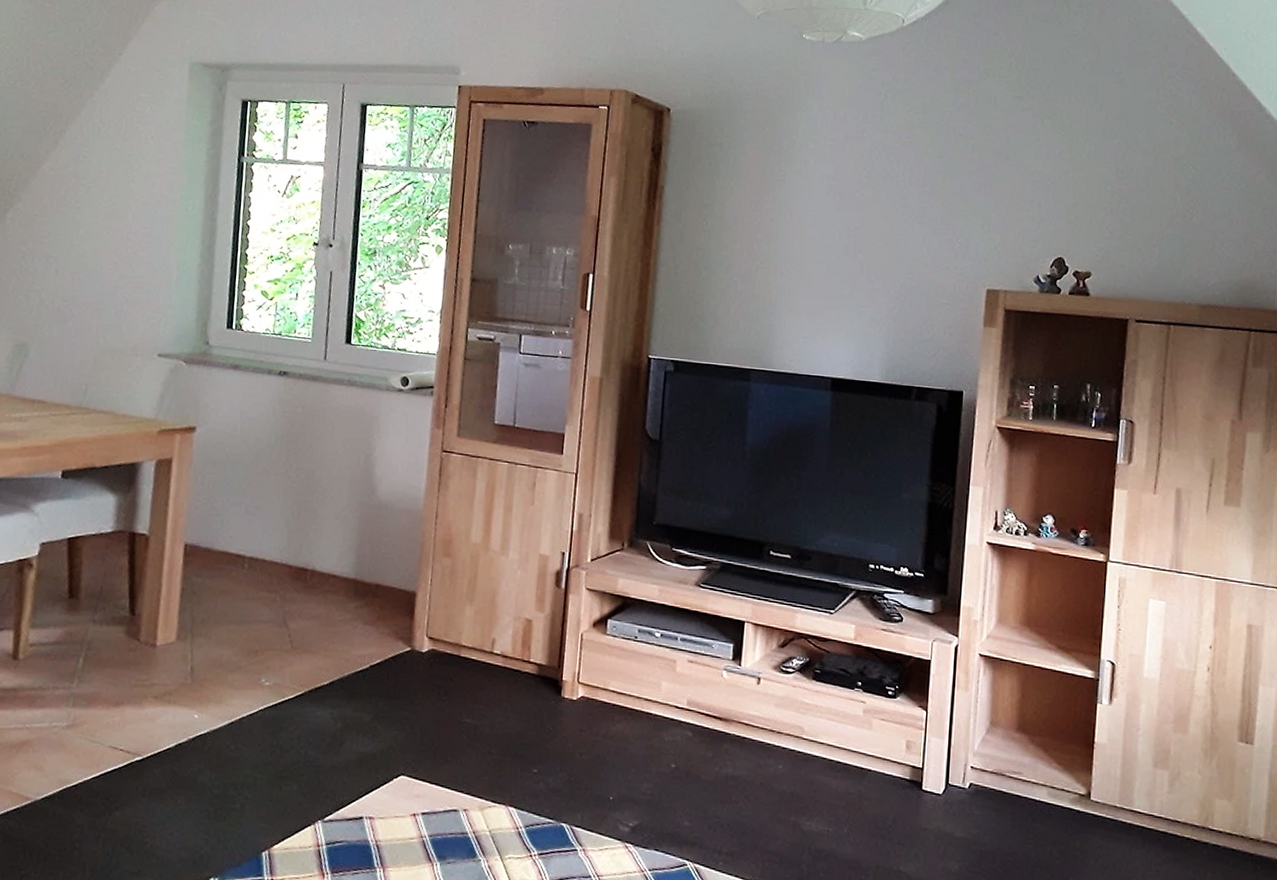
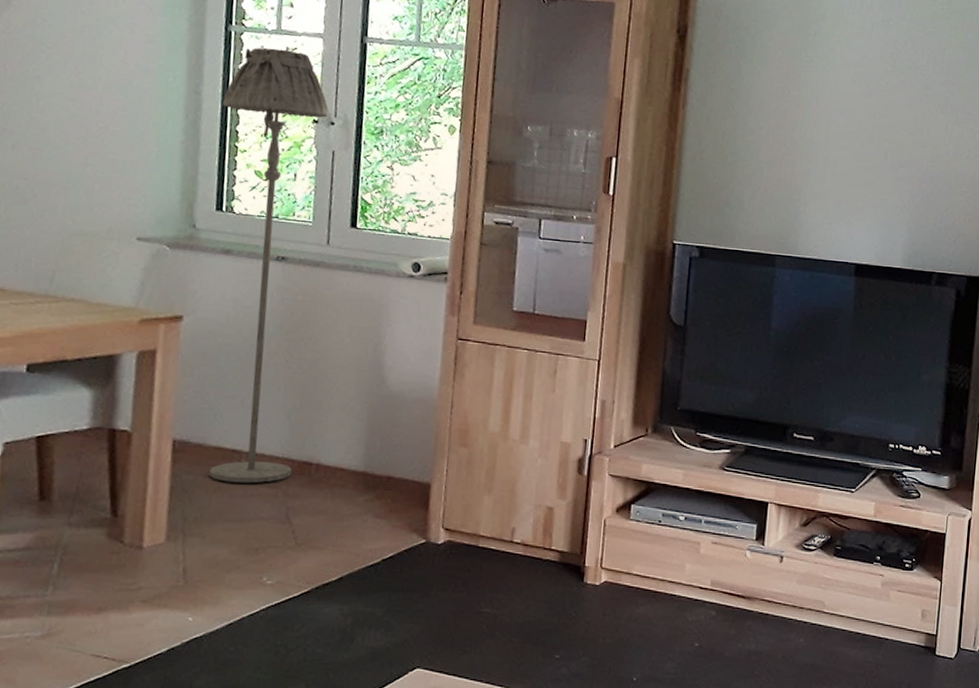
floor lamp: none [215,176,328,587] -> present [209,47,330,484]

